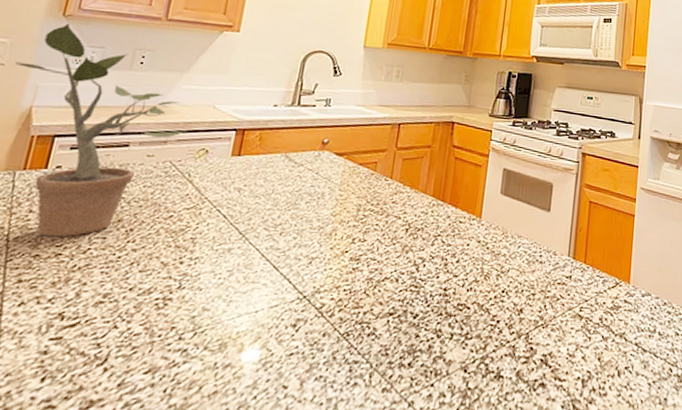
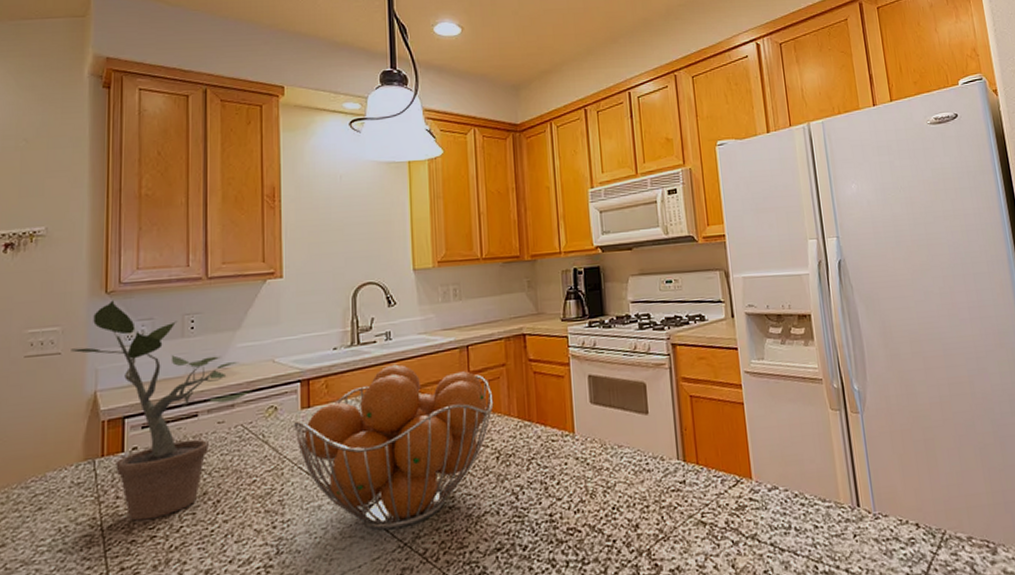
fruit basket: none [219,129,414,281] -> present [293,364,494,531]

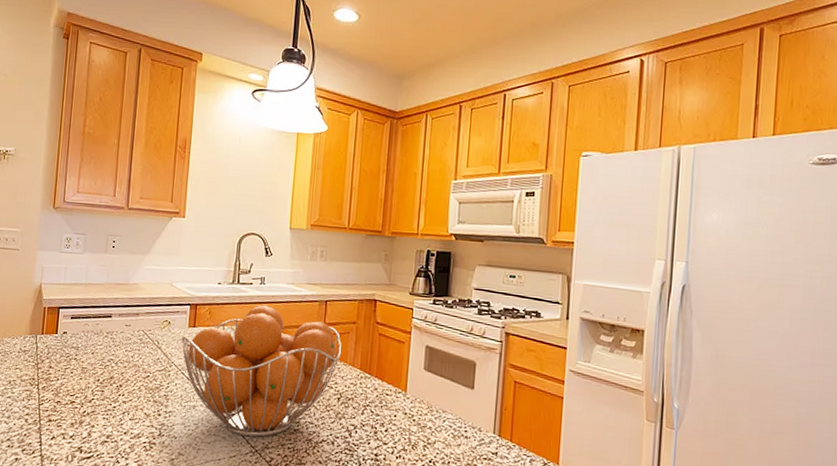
potted plant: present [71,300,251,521] -> none [26,214,152,389]

